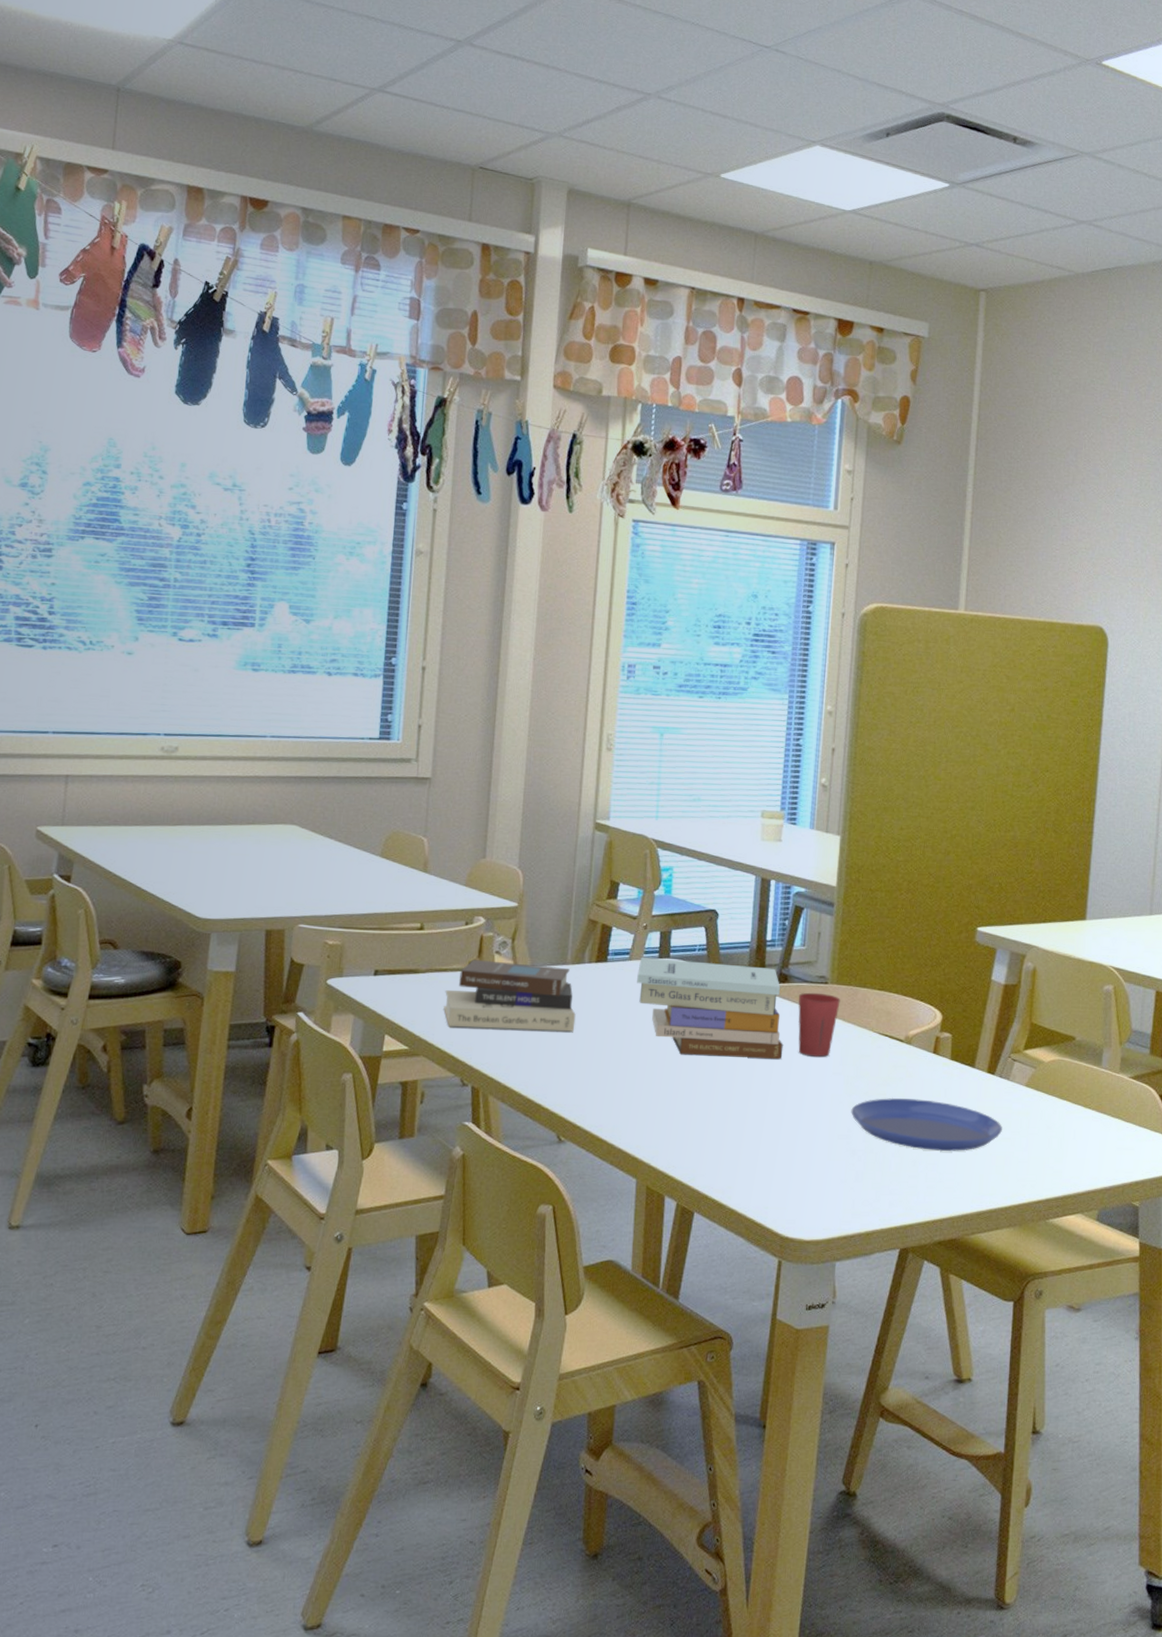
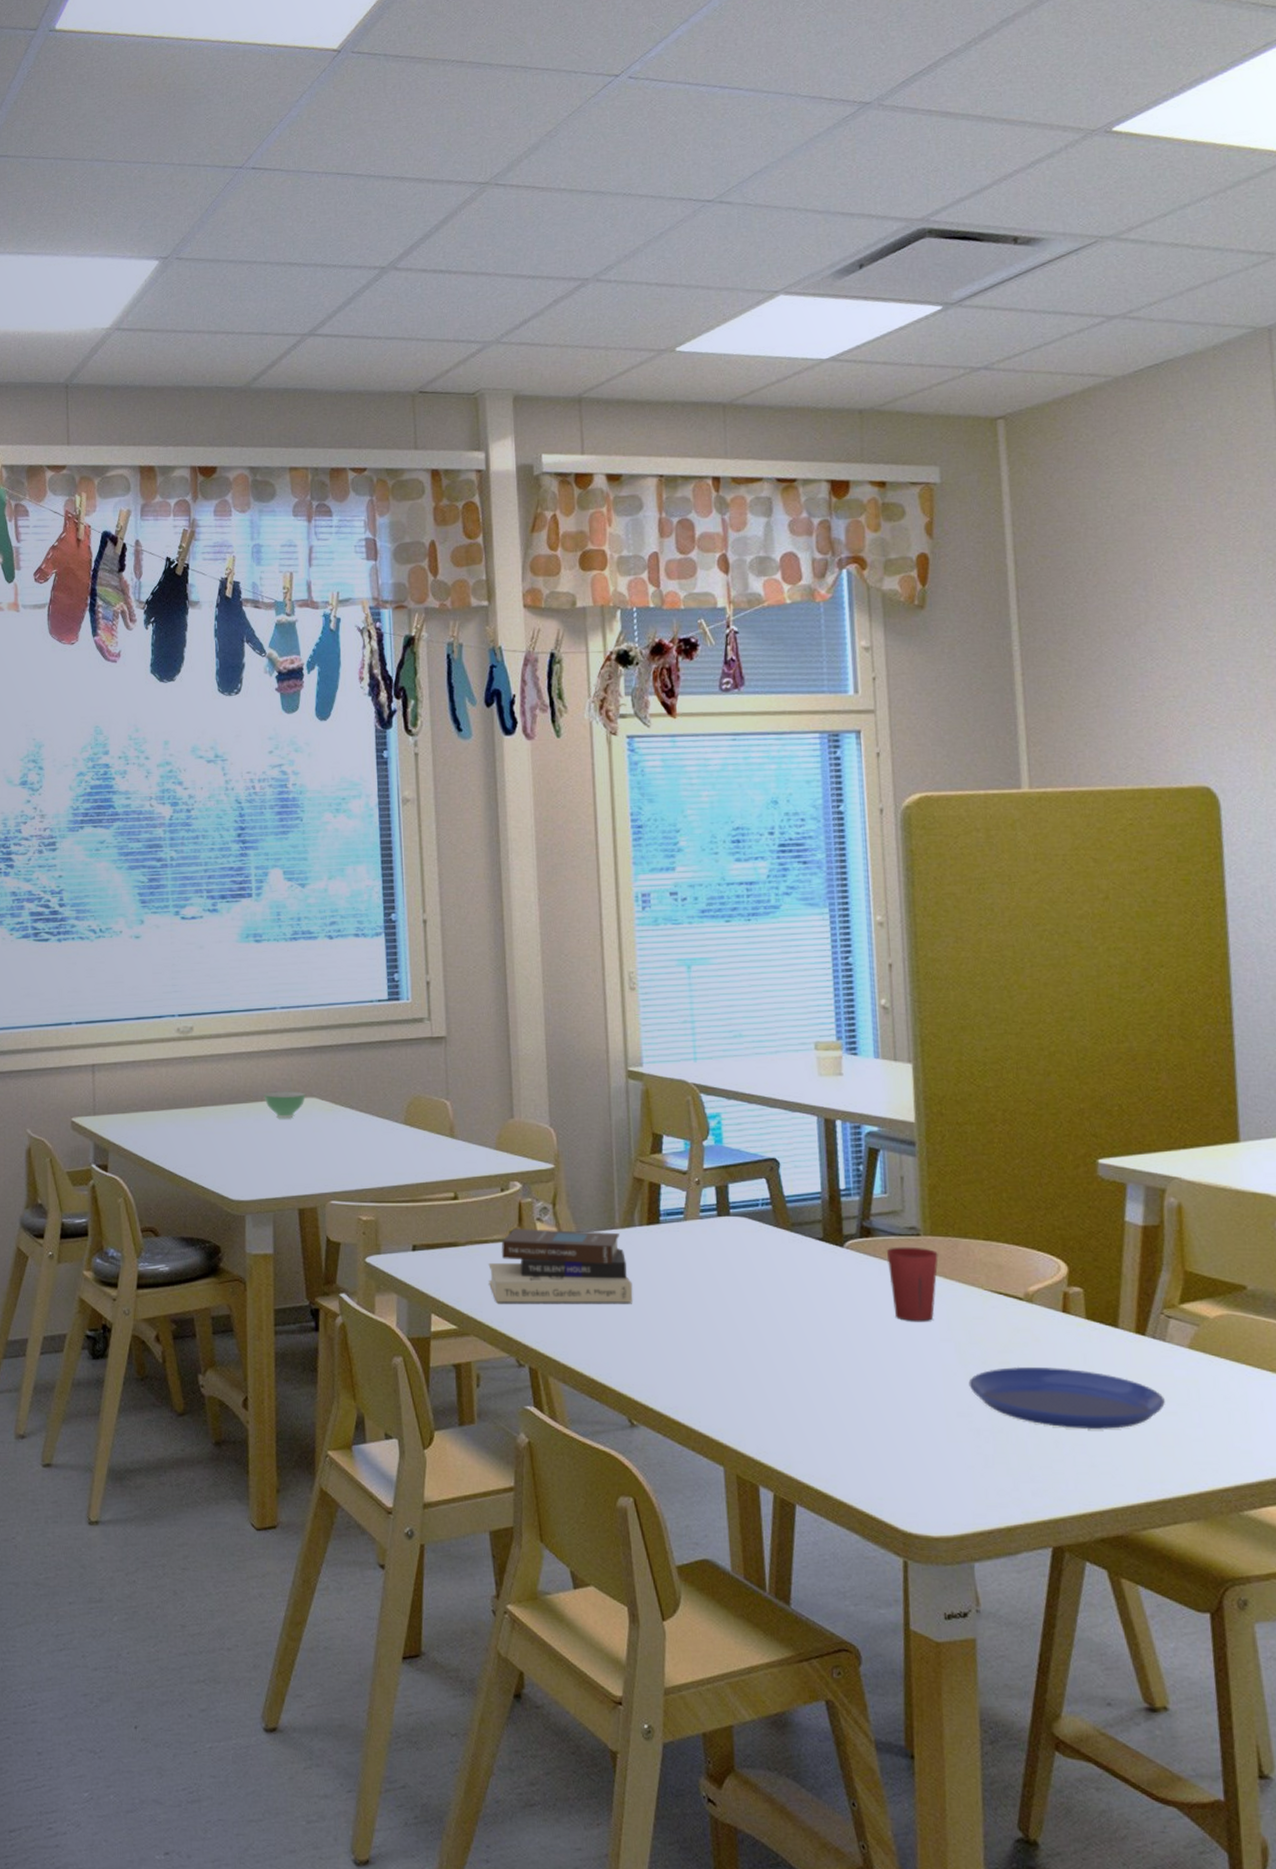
bowl: none [243,816,287,844] -> present [263,1091,307,1119]
books: present [637,956,783,1059] -> none [695,1215,877,1325]

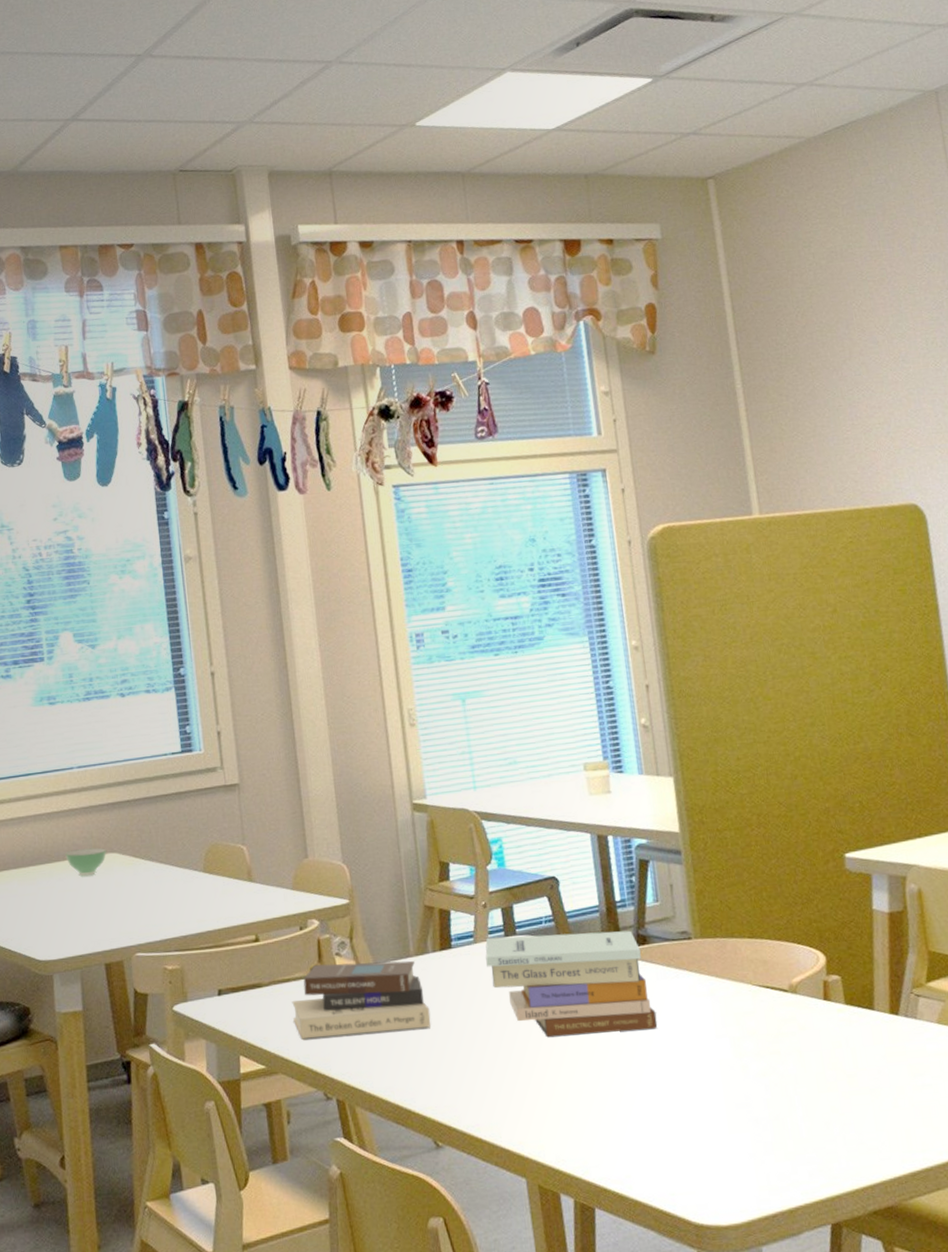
books: none [695,1215,877,1325] -> present [485,930,658,1037]
cup: present [886,1246,938,1321] -> none [661,950,710,1021]
plate: present [968,1366,1165,1430] -> none [744,1052,921,1109]

